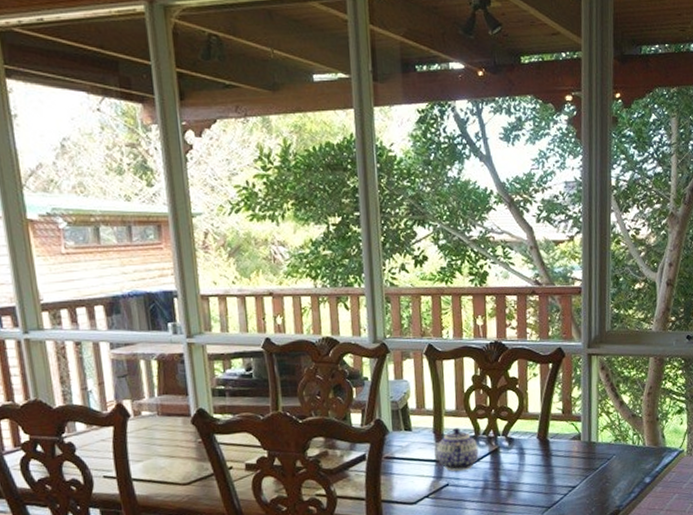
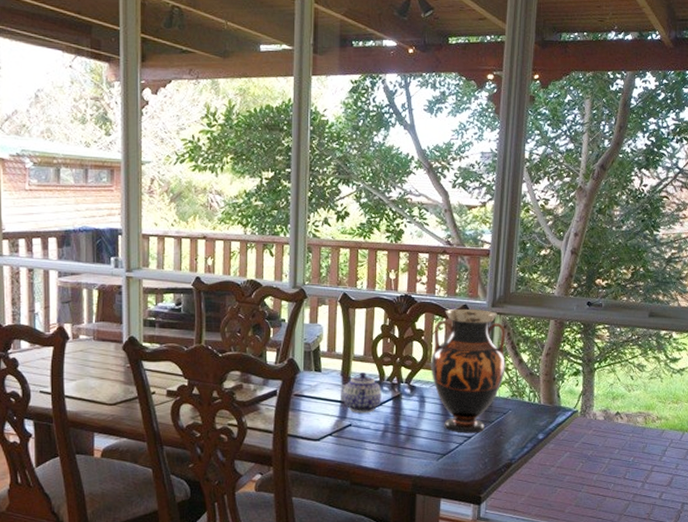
vase: none [527,351,606,484] -> present [431,308,506,433]

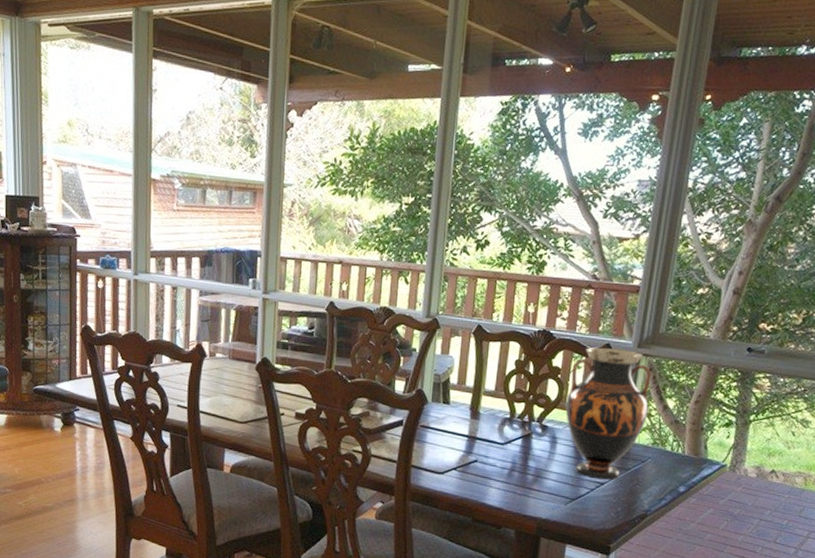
teapot: present [343,373,382,412] -> none [470,408,511,450]

